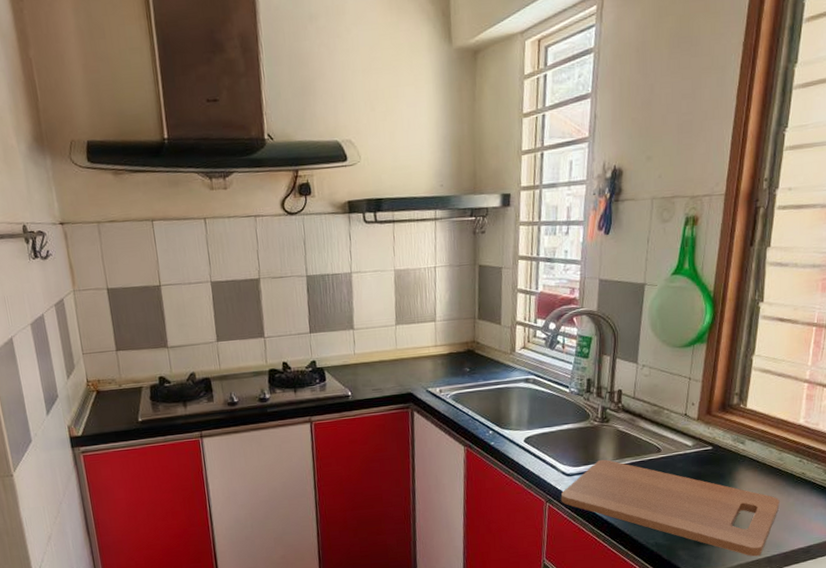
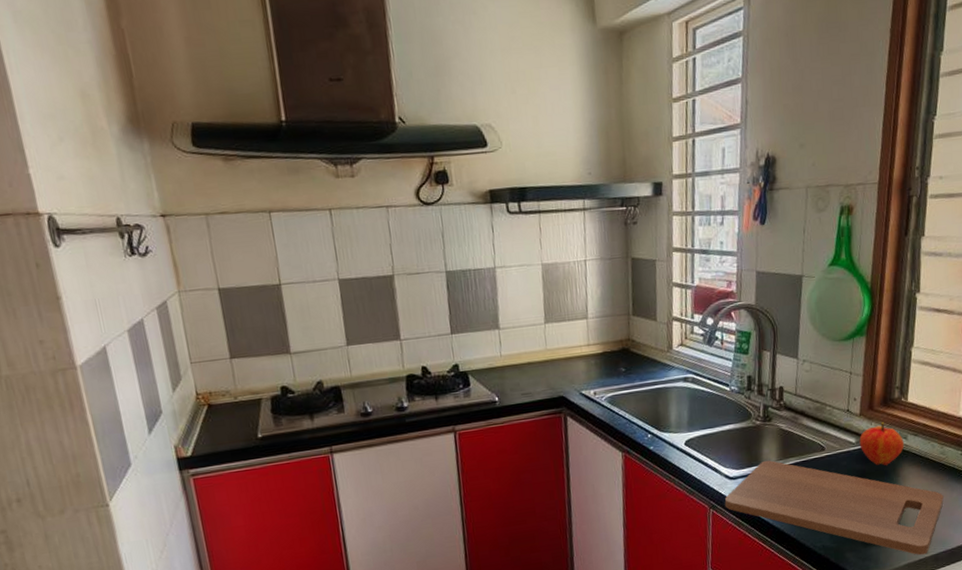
fruit: none [696,426,742,469] -> present [859,421,905,466]

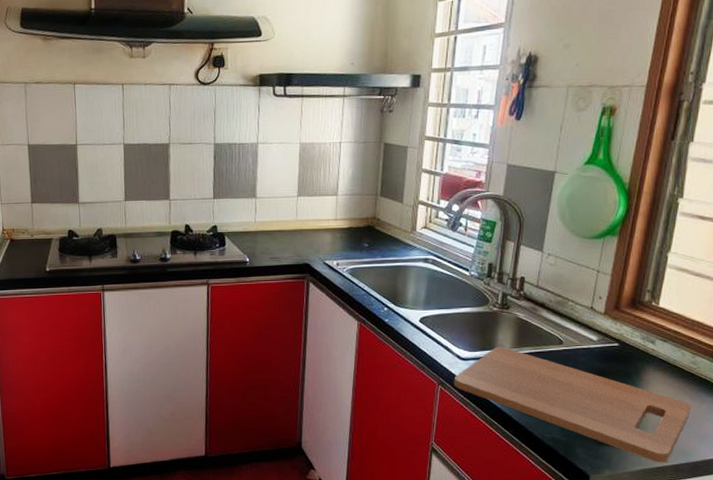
fruit: present [859,421,905,466] -> none [601,323,651,367]

